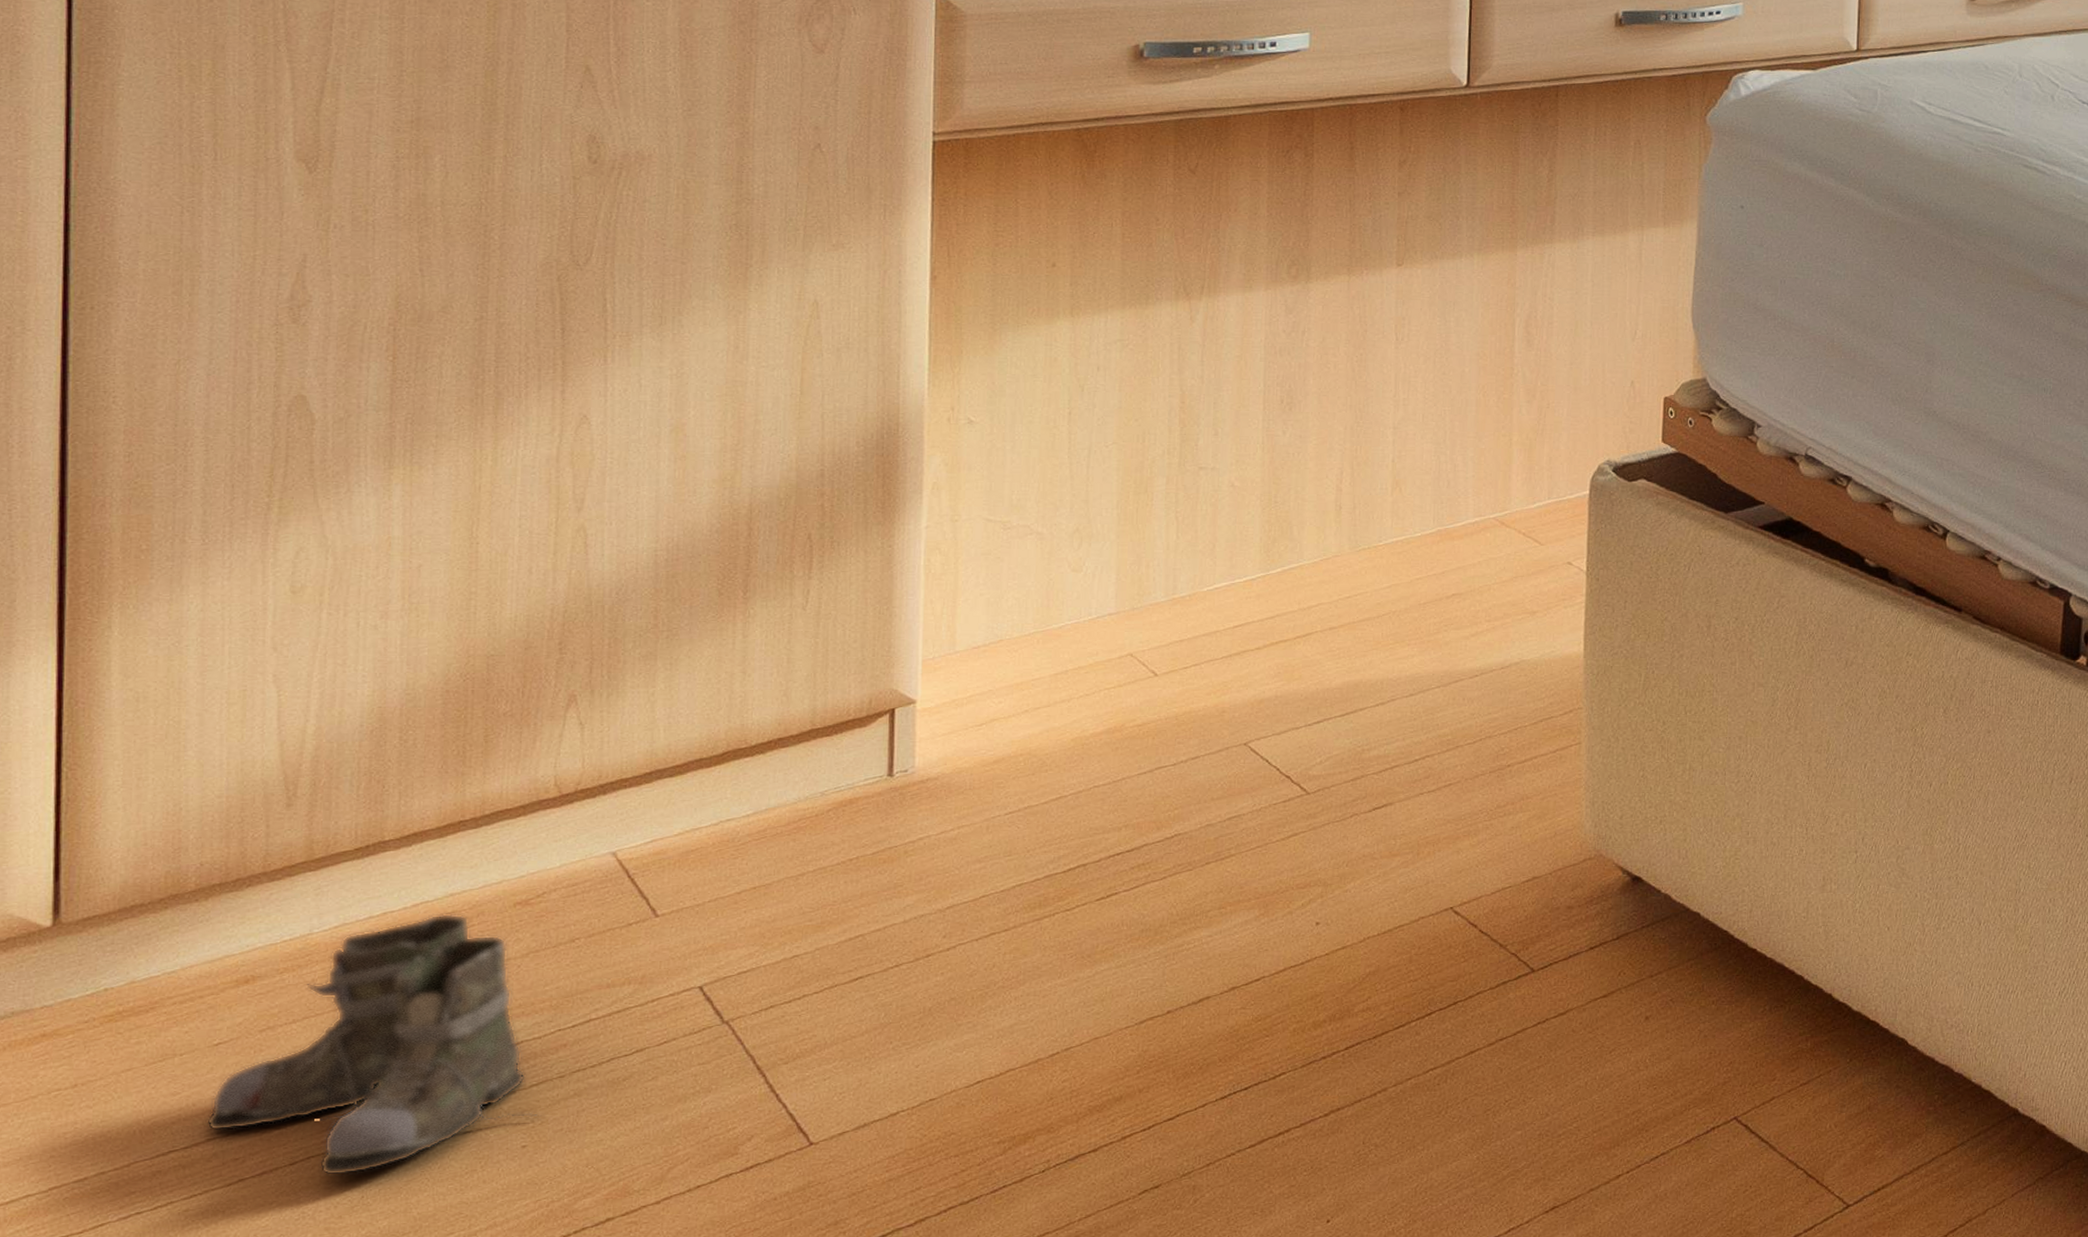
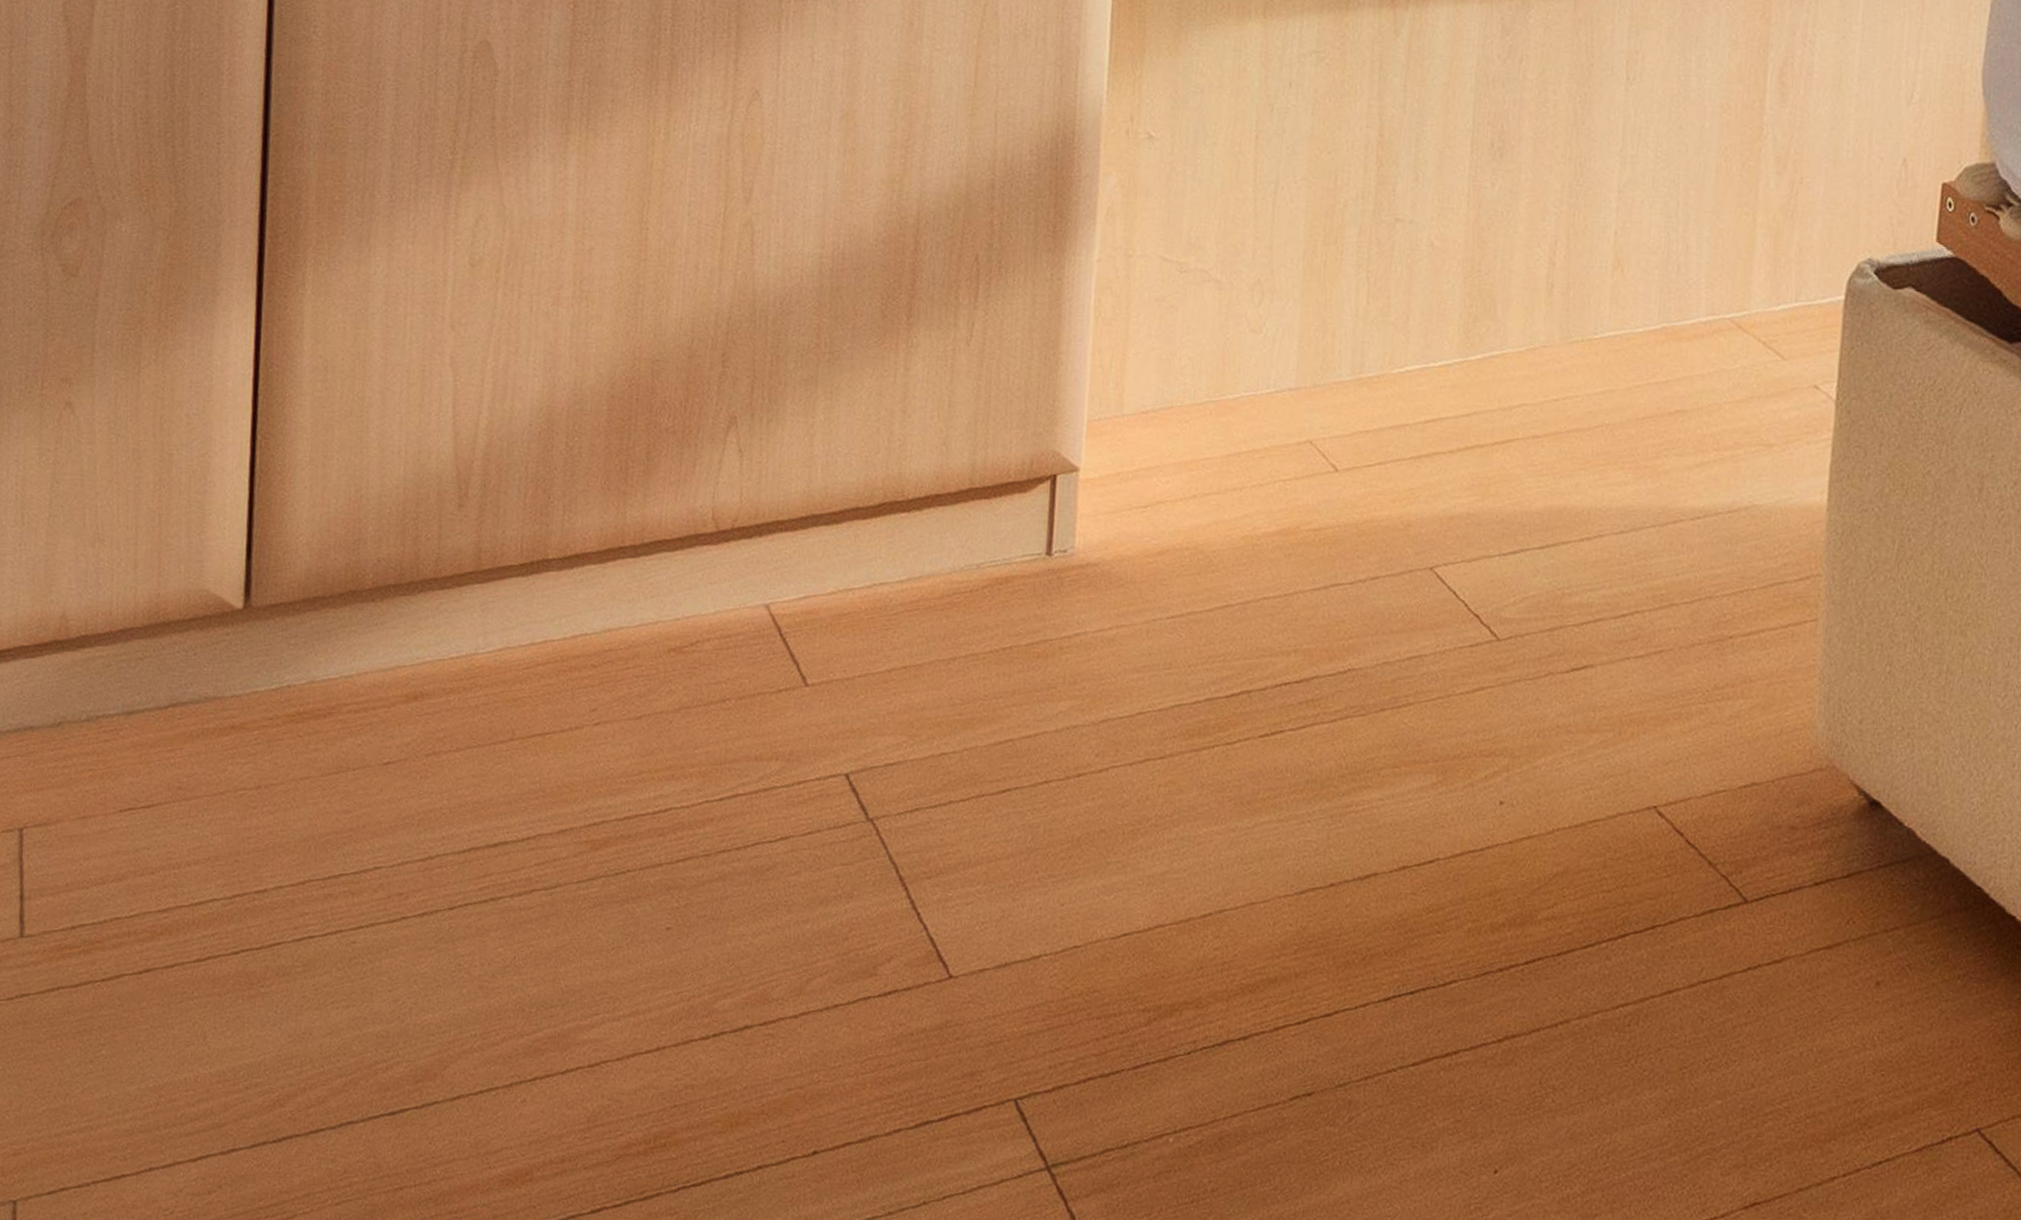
boots: present [205,913,540,1176] -> none [373,650,685,931]

